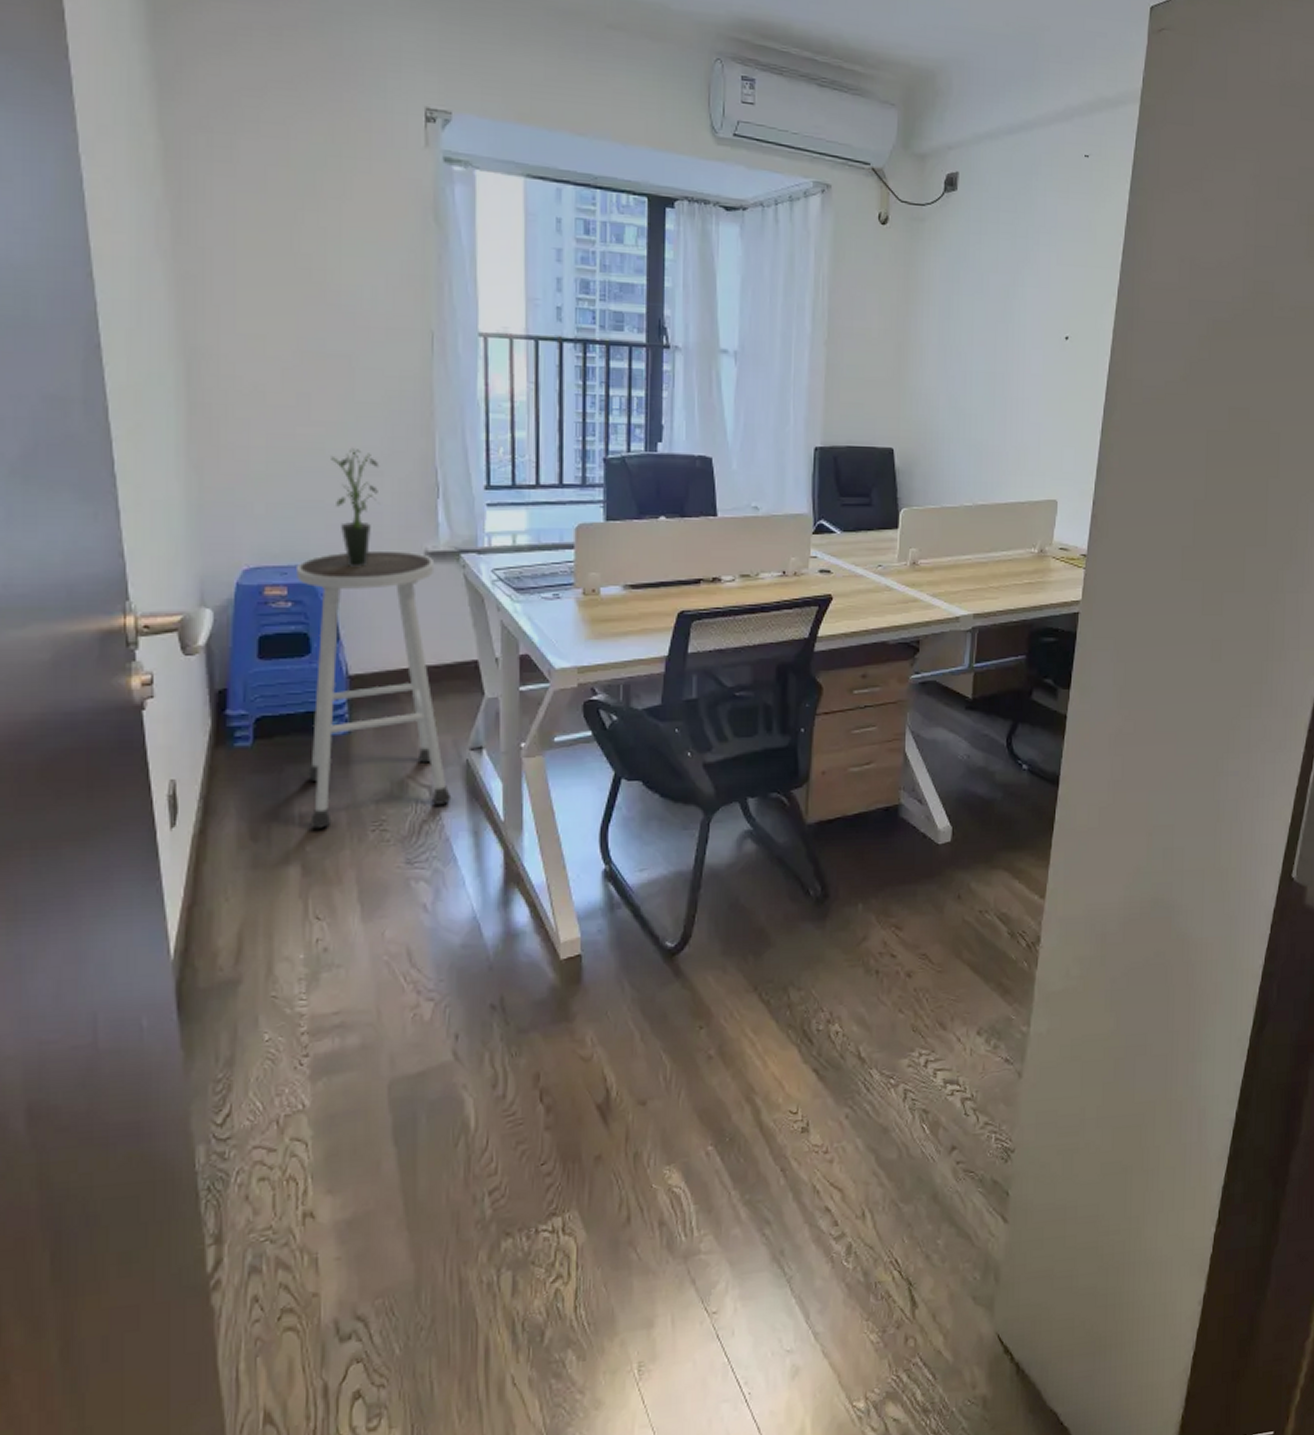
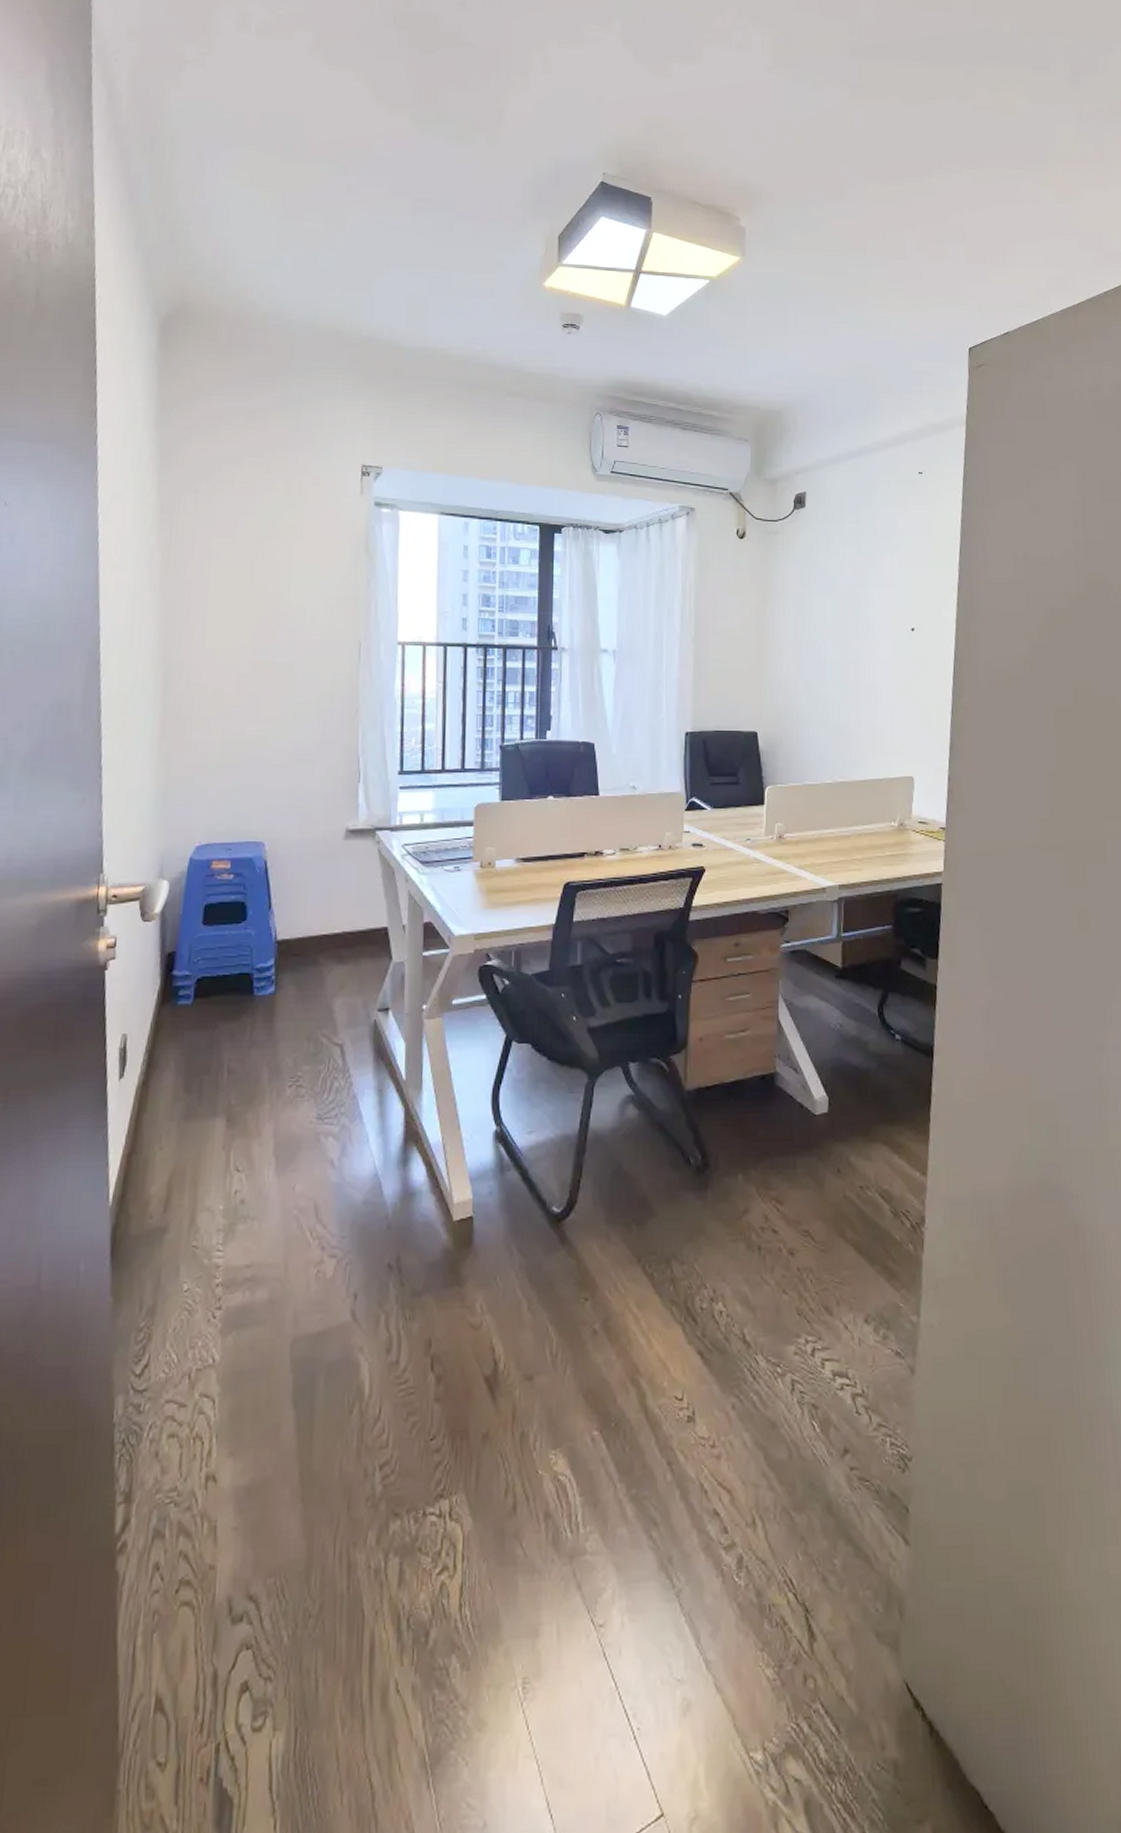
stool: present [297,550,452,828] -> none [236,828,360,1083]
potted plant: present [331,447,378,567] -> none [273,740,311,843]

